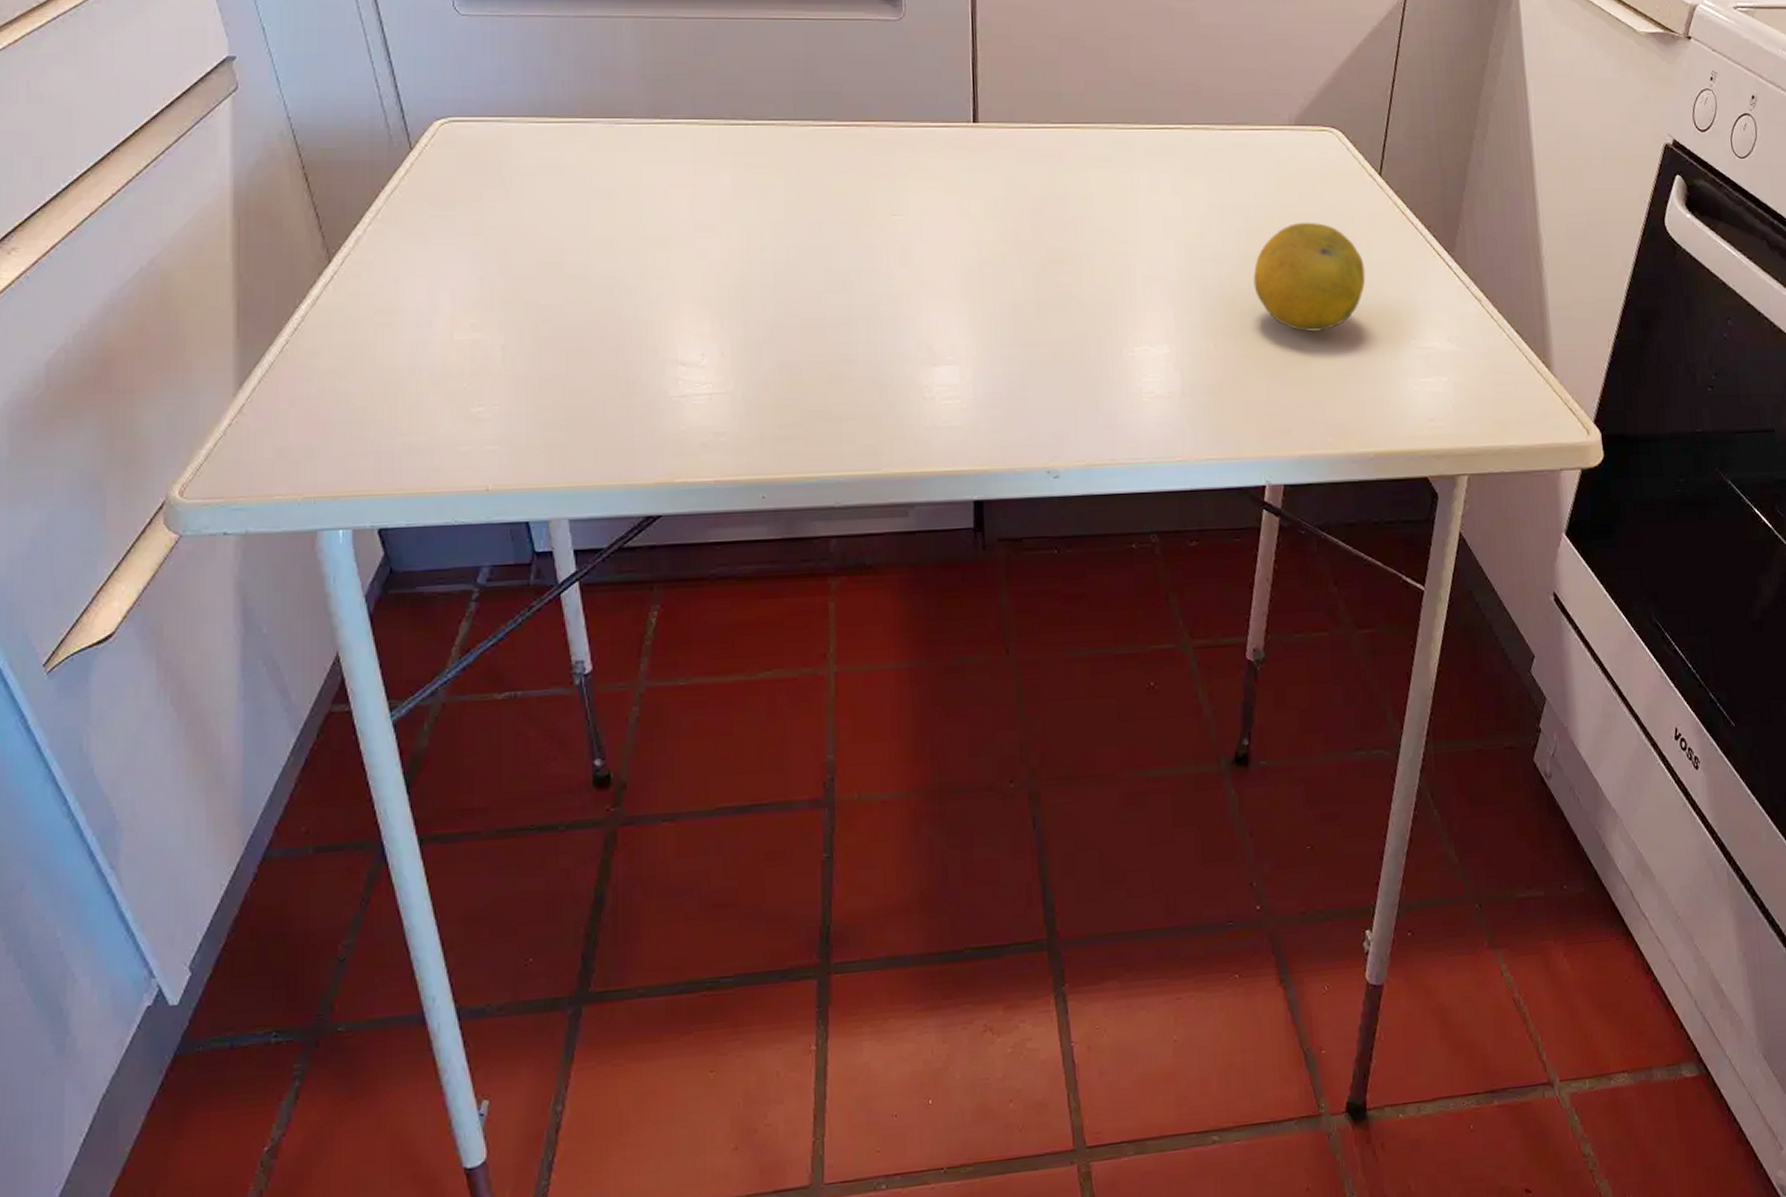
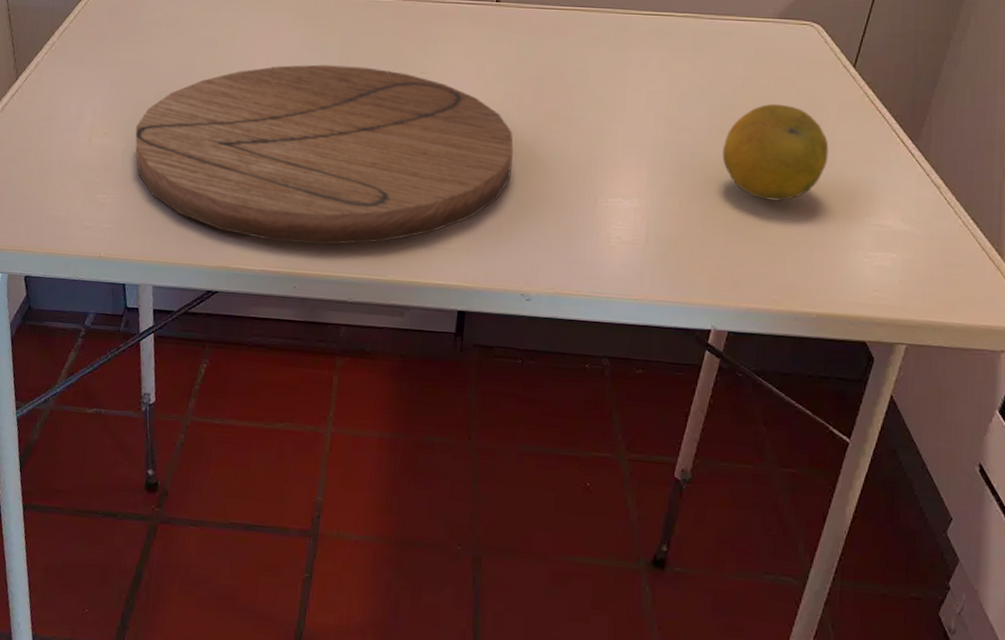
cutting board: none [516,213,1017,443] -> present [135,64,514,245]

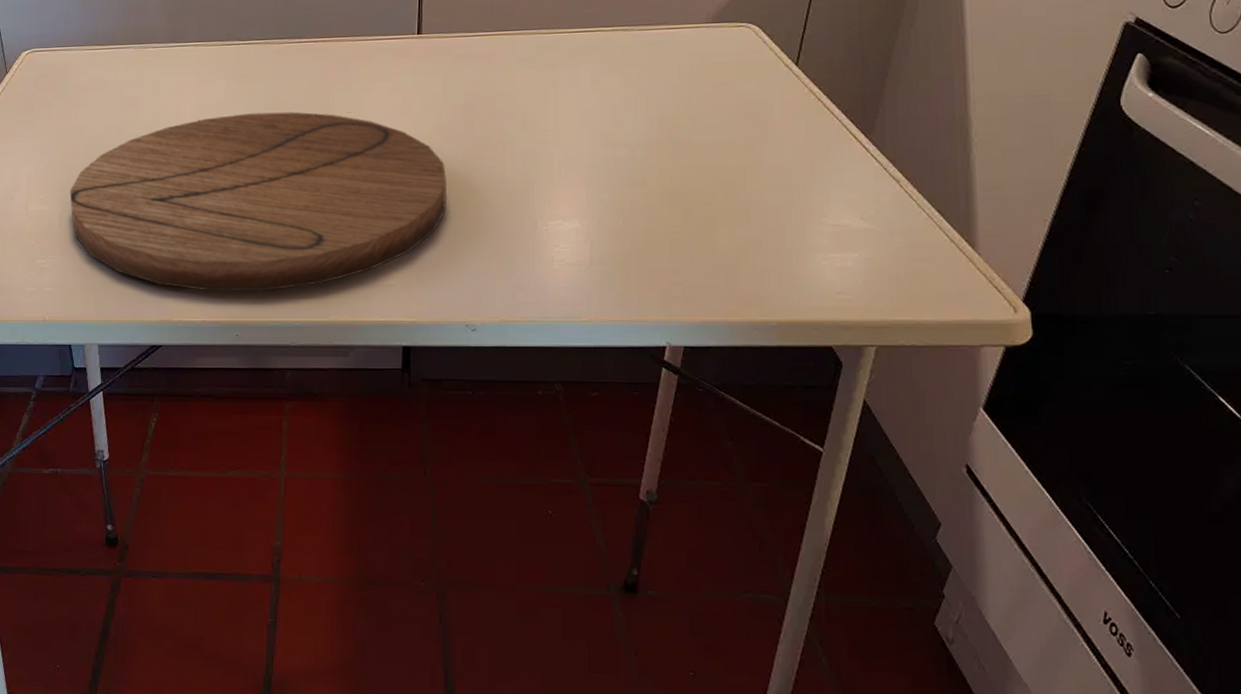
fruit: present [722,103,829,201] -> none [663,110,777,209]

